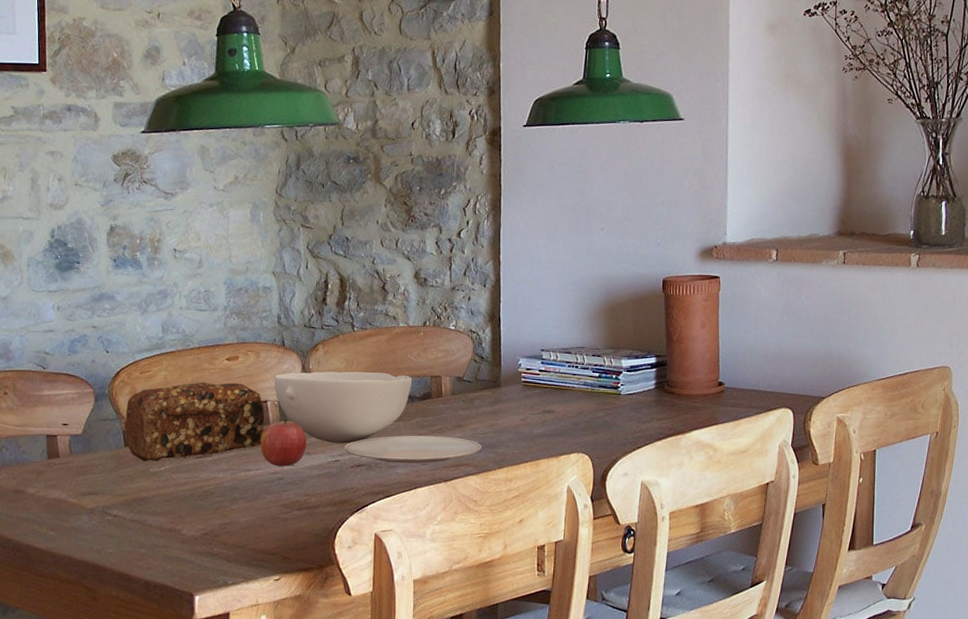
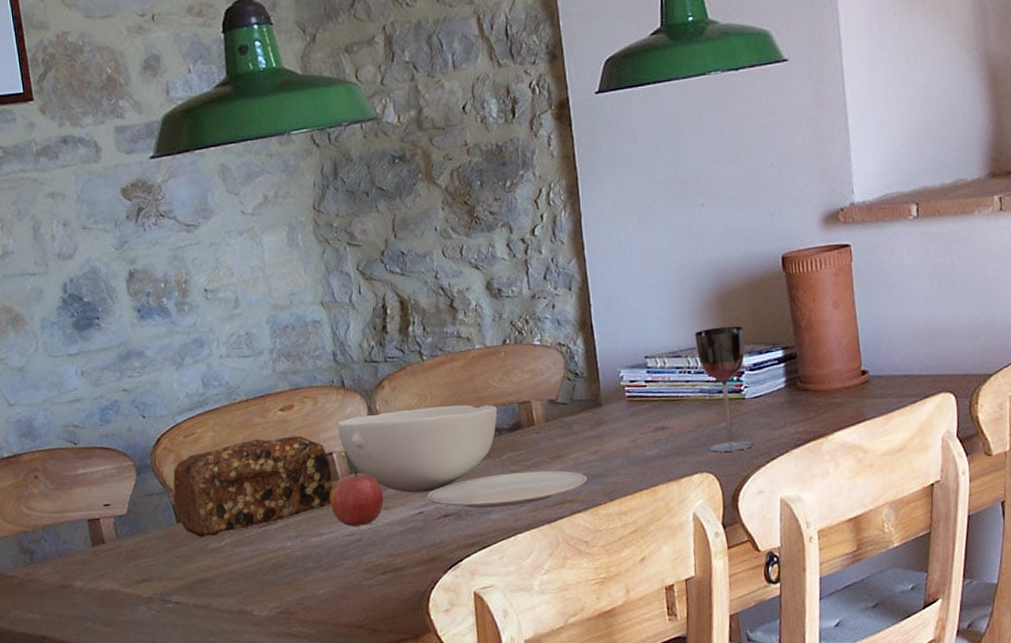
wineglass: none [584,332,625,438] -> present [694,326,754,452]

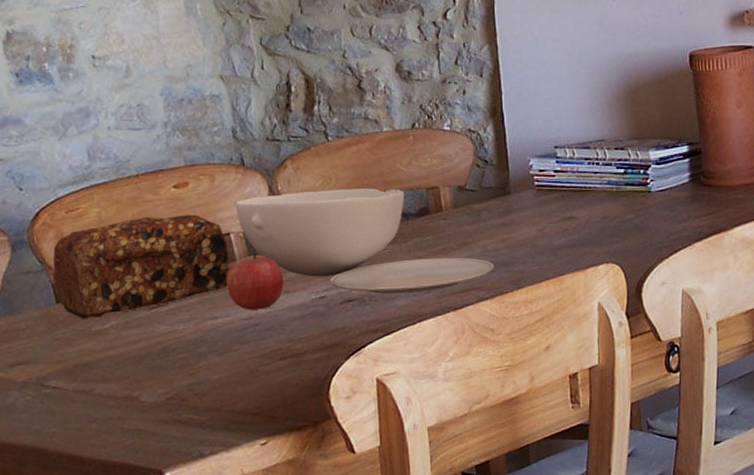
wineglass: present [694,326,754,452] -> none [603,120,658,244]

